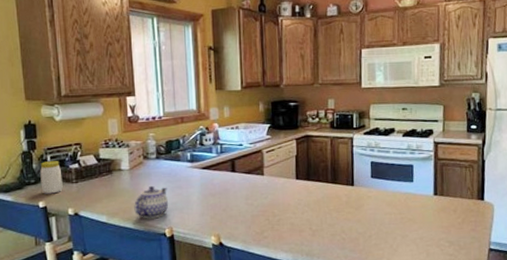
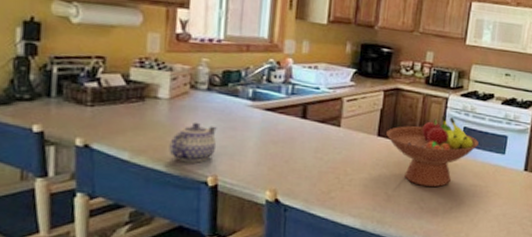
jar: present [40,161,63,194] -> none [38,73,73,117]
fruit bowl: none [303,154,387,219] -> present [386,115,479,187]

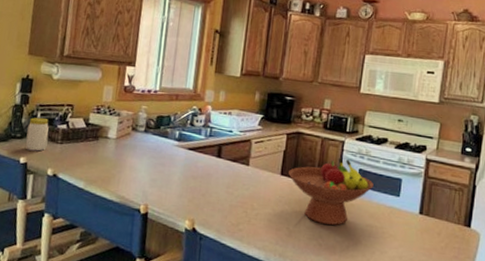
jar: none [38,73,73,117] -> present [25,117,49,151]
teapot: present [169,122,217,163] -> none [113,158,150,193]

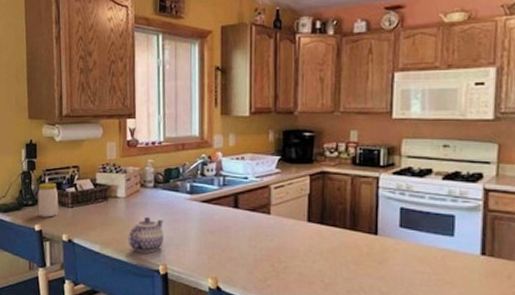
teapot: none [113,158,150,193] -> present [128,216,165,253]
fruit bowl: present [289,158,374,225] -> none [317,196,420,274]

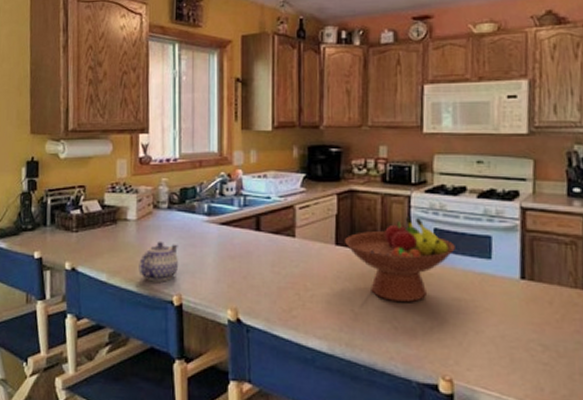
jar: present [38,183,59,217] -> none [38,205,62,243]
fruit bowl: none [317,196,420,274] -> present [345,217,455,302]

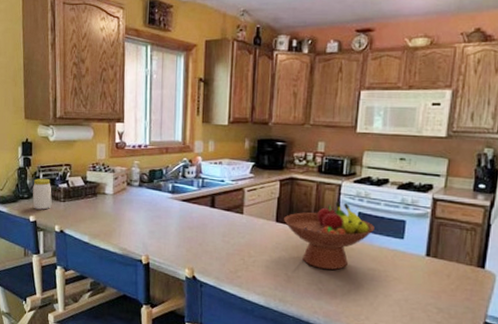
jar: none [38,205,62,243] -> present [32,179,52,210]
teapot: present [139,241,179,282] -> none [114,212,148,245]

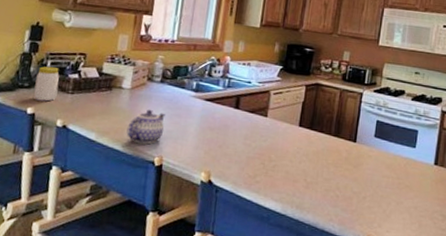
teapot: none [114,212,148,245] -> present [126,109,166,145]
fruit bowl: present [284,202,375,270] -> none [307,109,391,177]

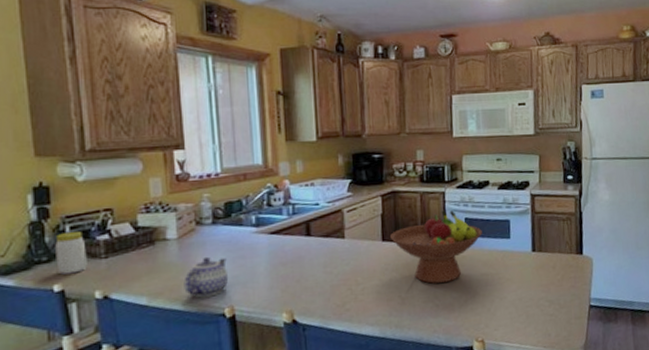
fruit bowl: none [307,109,391,177] -> present [390,210,482,284]

